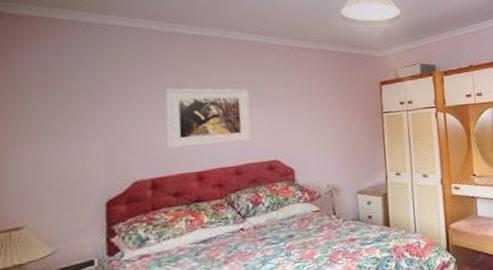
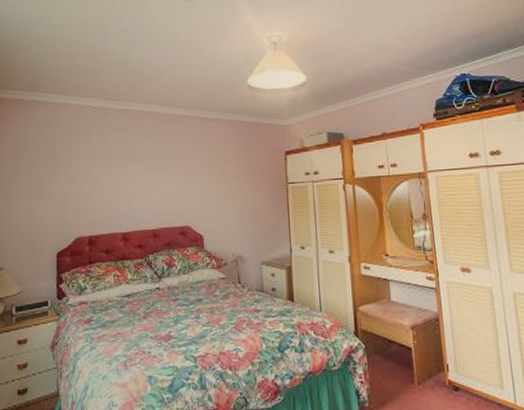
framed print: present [167,88,251,148] -> none [100,157,166,210]

